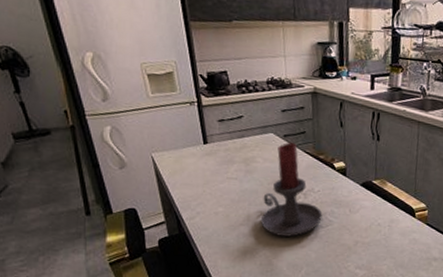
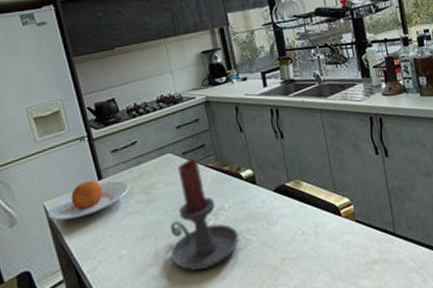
plate: none [155,142,232,173] -> present [48,180,130,221]

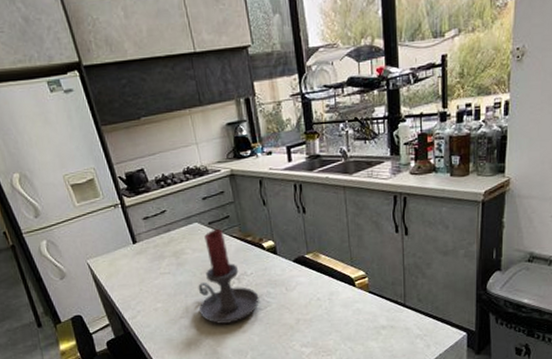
plate: present [48,180,130,221] -> none [91,243,162,277]

